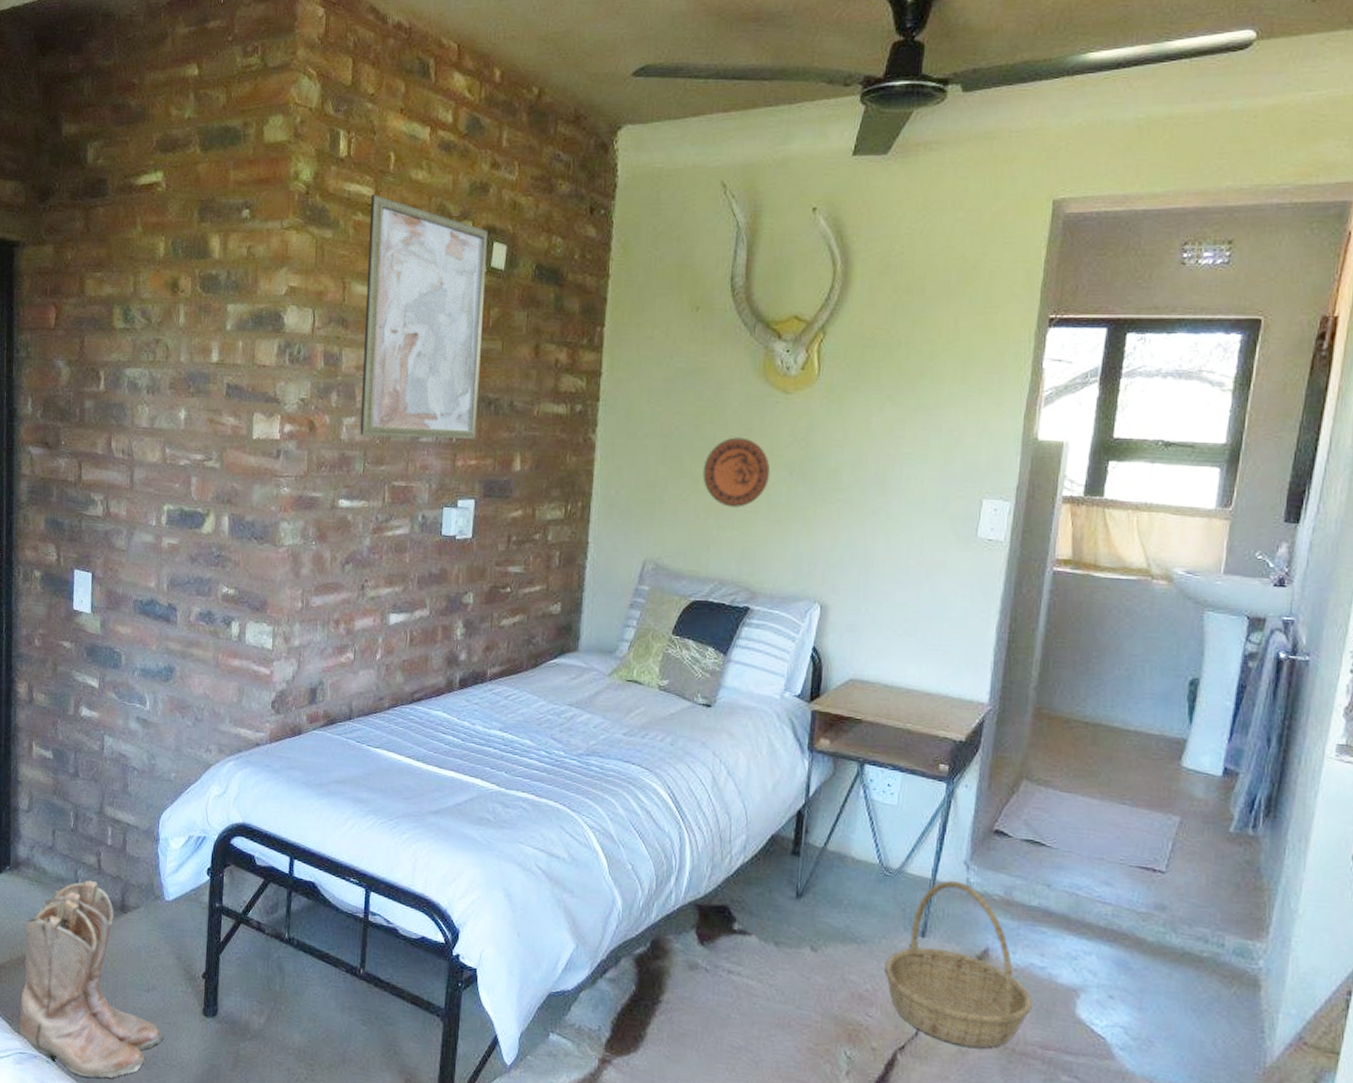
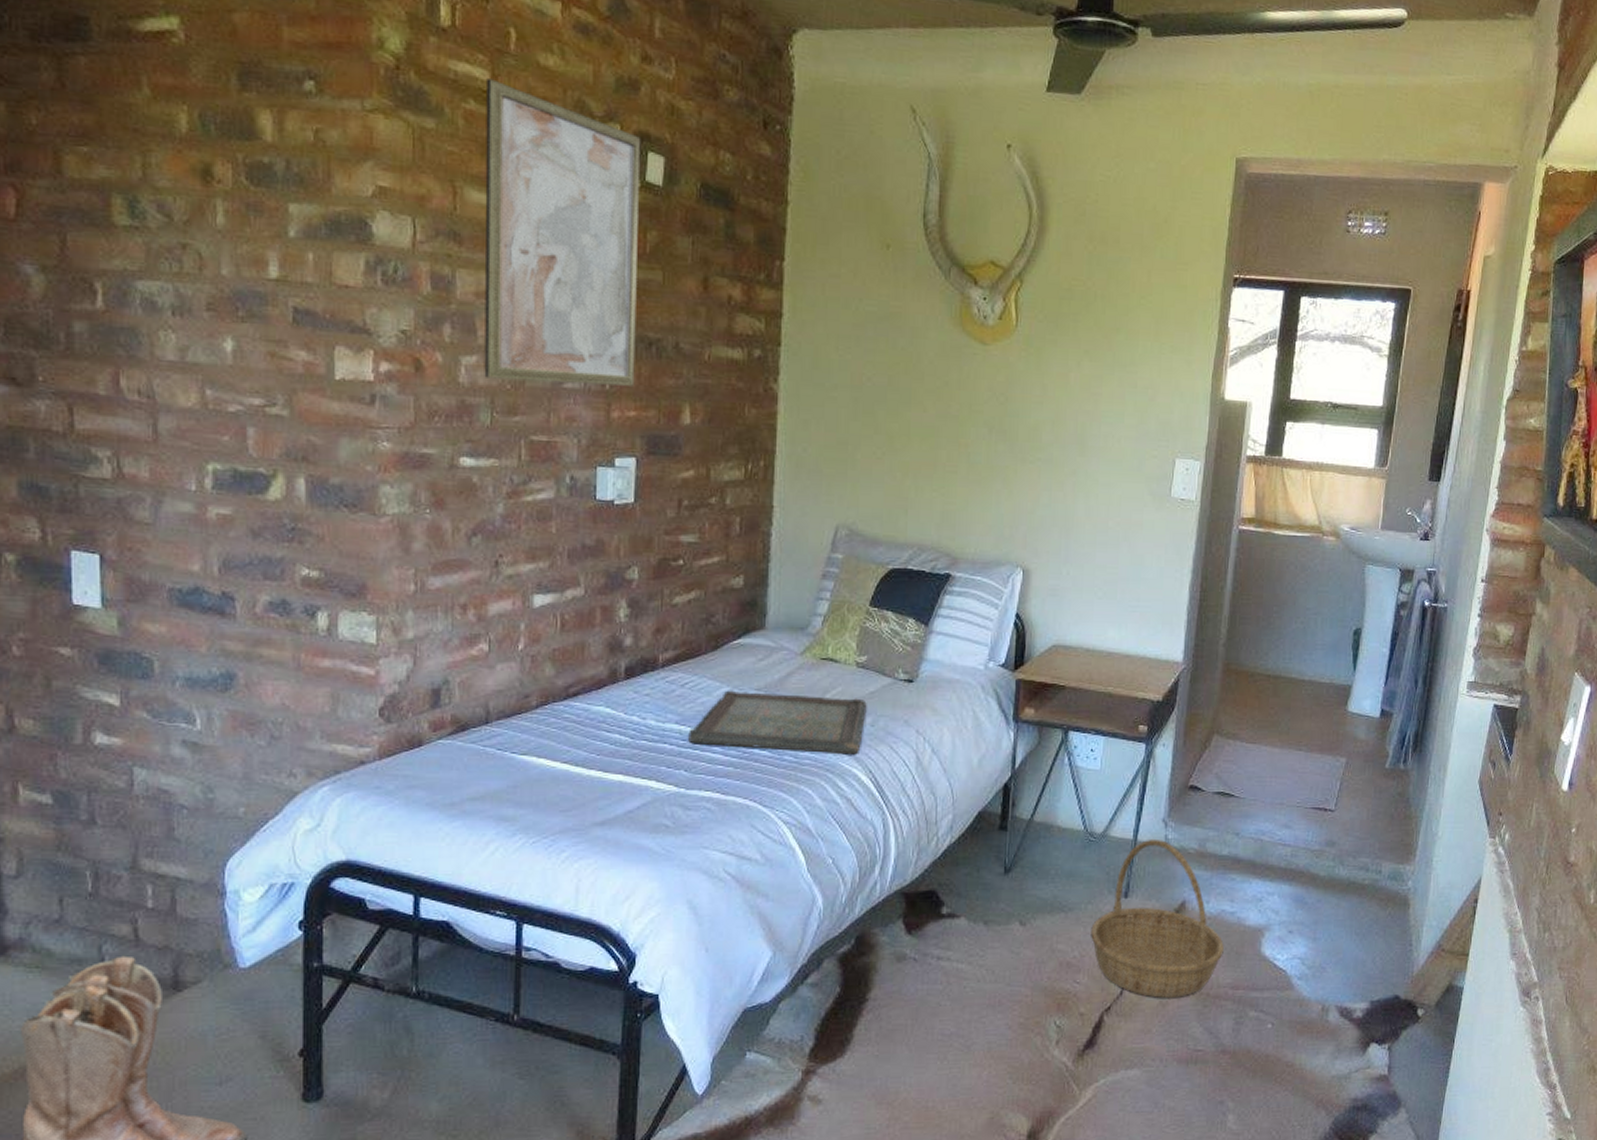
serving tray: none [509,704,667,771] -> present [688,690,867,755]
decorative plate: present [703,437,771,509] -> none [898,390,970,468]

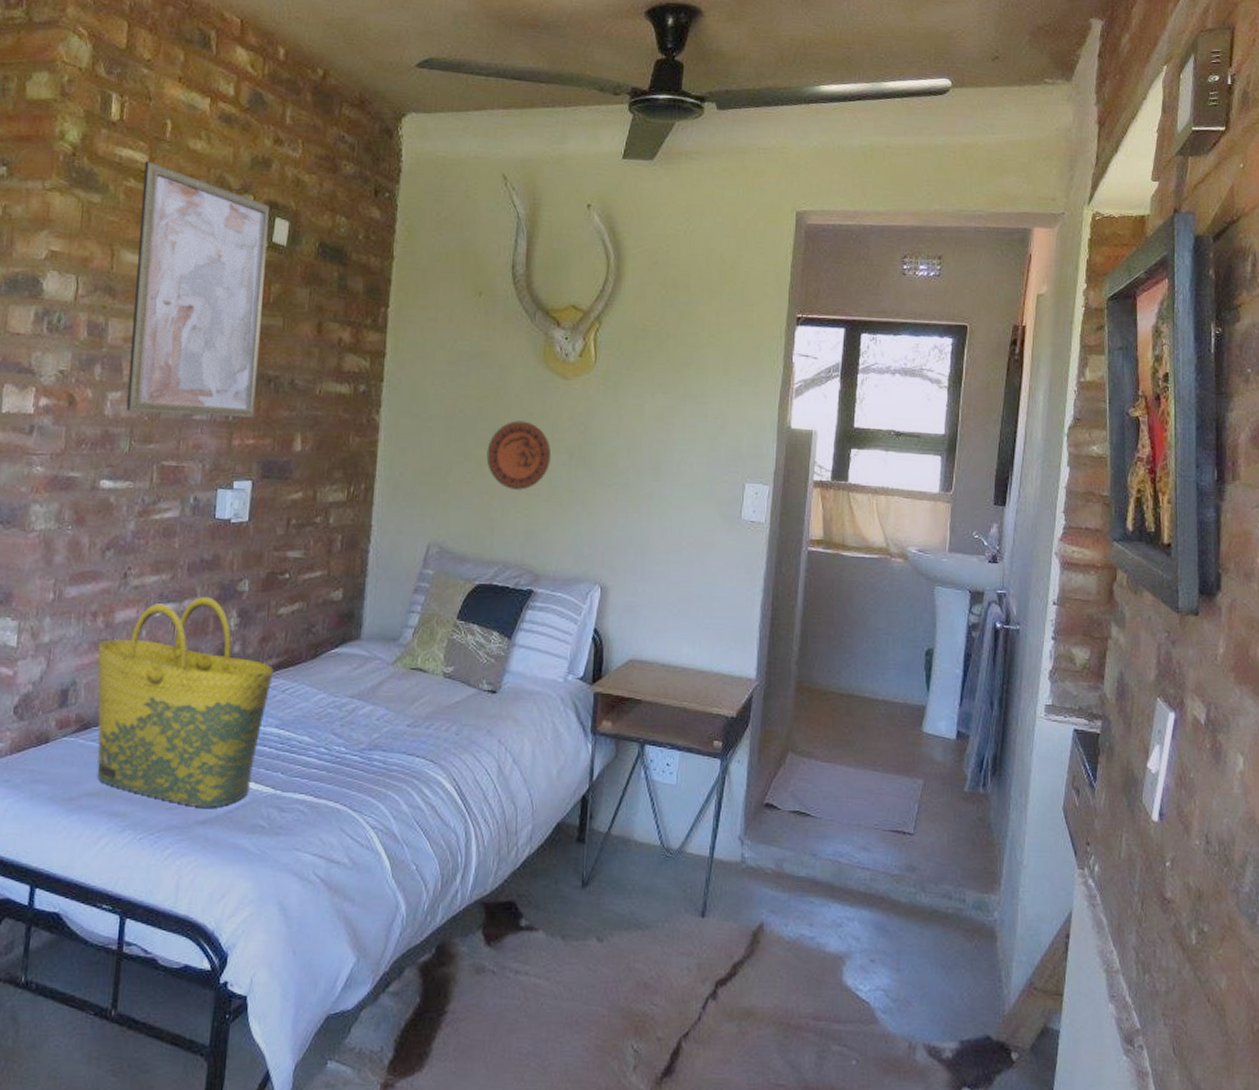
tote bag: none [470,586,671,808] -> present [97,597,274,808]
serving tray: present [688,690,867,755] -> none [286,696,452,763]
decorative plate: none [898,390,970,468] -> present [486,420,552,491]
basket: present [1091,838,1224,998] -> none [668,856,804,1026]

